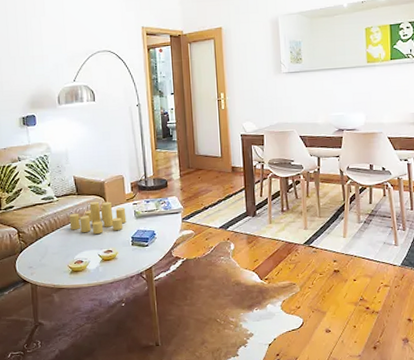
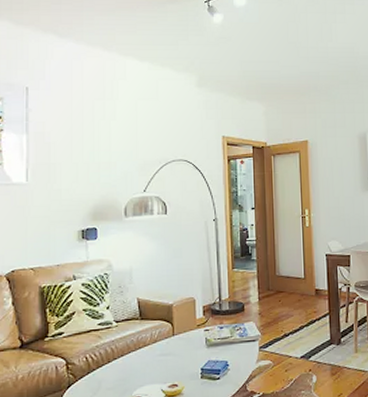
candle: present [69,201,127,234] -> none [129,327,196,365]

